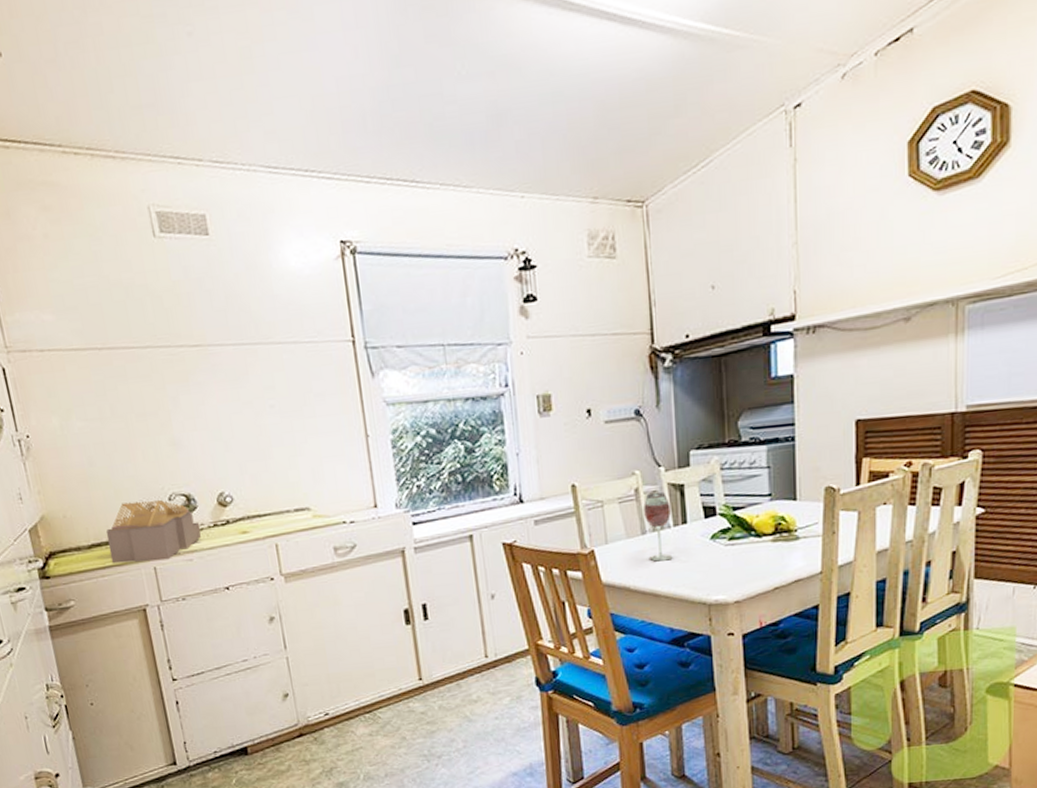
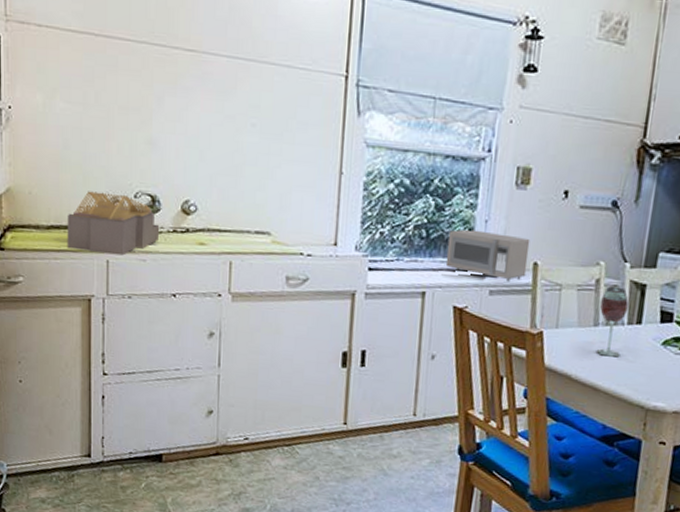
microwave: none [483,462,567,509] -> present [445,229,531,282]

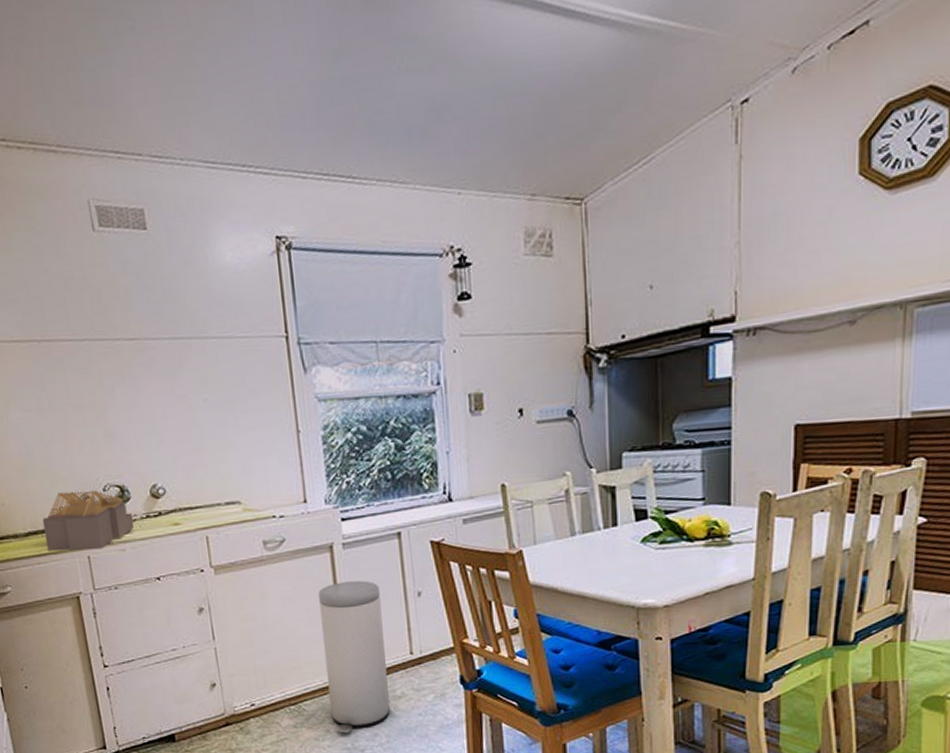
pedal bin: none [323,331,394,484] -> present [318,580,390,734]
microwave: present [445,229,531,282] -> none [413,462,496,508]
wineglass: present [597,286,629,358] -> none [572,493,602,564]

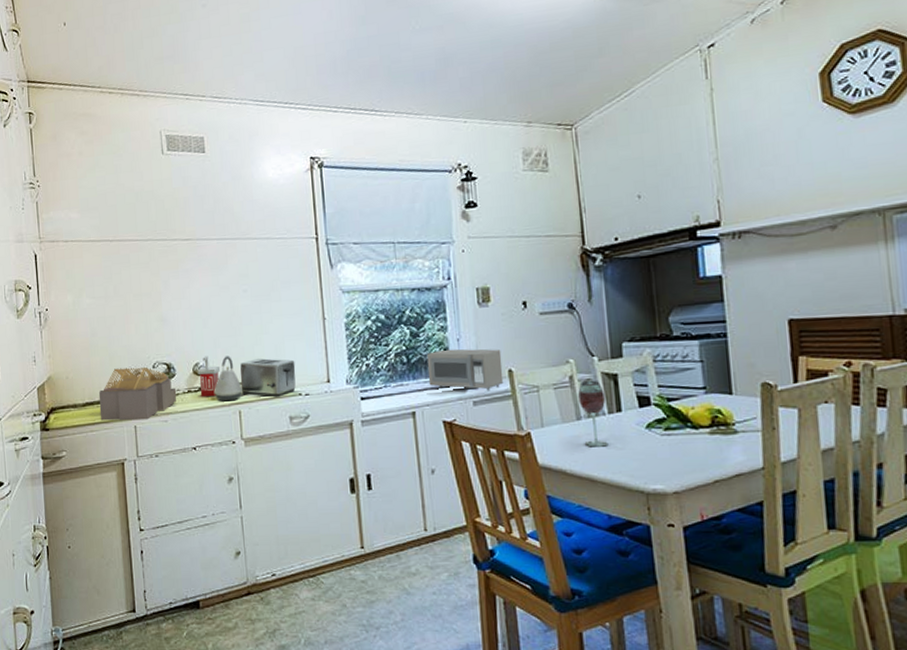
soap dispenser: none [155,476,183,522] -> present [197,356,221,397]
kettle: none [176,475,209,527] -> present [213,356,242,402]
toaster: none [204,477,269,521] -> present [239,358,296,398]
pedal bin: present [318,580,390,734] -> none [338,457,405,609]
microwave: none [413,462,496,508] -> present [426,349,504,391]
wineglass: none [572,493,602,564] -> present [577,380,609,447]

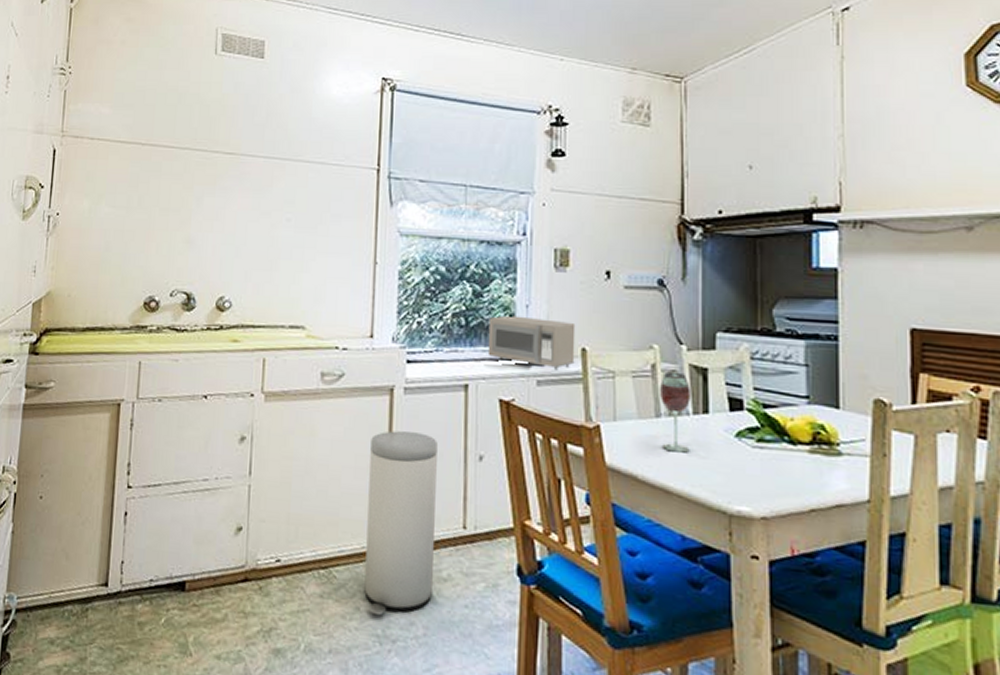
architectural model: present [98,366,177,421] -> none [100,291,194,356]
soap dispenser: present [197,356,221,397] -> none [221,289,249,339]
kettle: present [213,356,242,402] -> none [237,292,270,346]
toaster: present [239,358,296,398] -> none [269,300,336,348]
pedal bin: none [338,457,405,609] -> present [364,430,438,616]

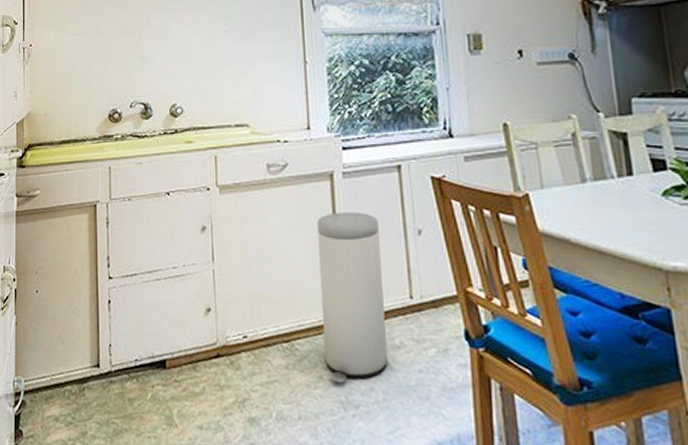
microwave: present [487,315,576,371] -> none [413,98,498,146]
wineglass: present [659,371,692,453] -> none [581,138,619,214]

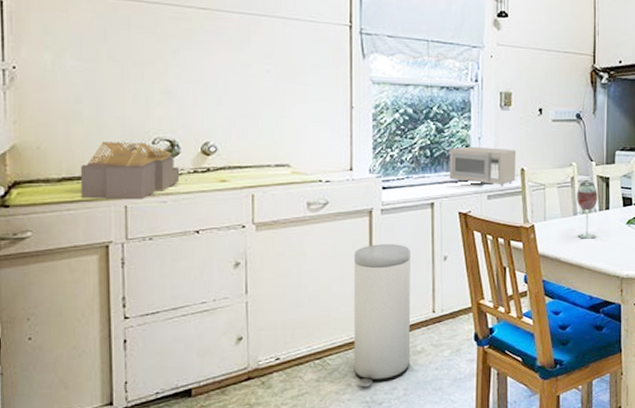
architectural model: none [75,106,153,161] -> present [80,141,180,200]
microwave: none [413,98,498,146] -> present [449,146,516,187]
wineglass: none [581,138,619,214] -> present [576,181,598,239]

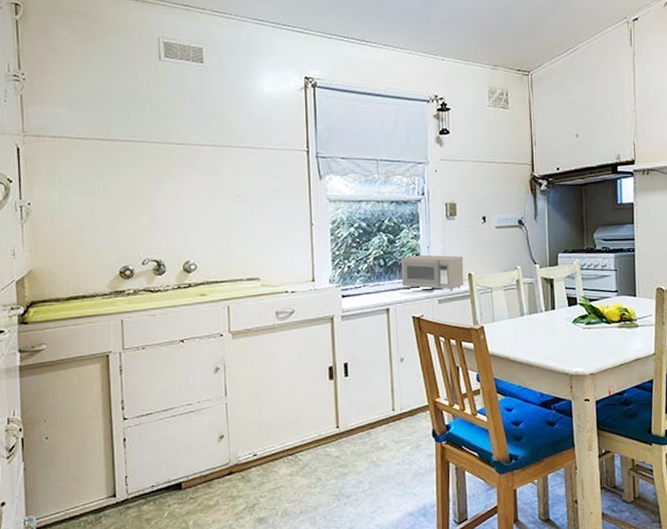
architectural model: present [80,141,180,200] -> none [83,263,166,315]
pedal bin: present [354,244,410,387] -> none [319,347,373,481]
wineglass: present [576,181,598,239] -> none [522,283,544,338]

